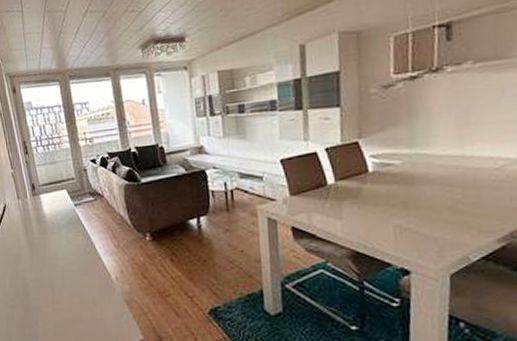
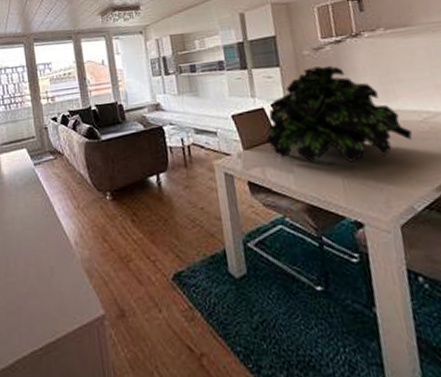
potted plant: none [316,105,484,211] -> present [267,65,413,163]

